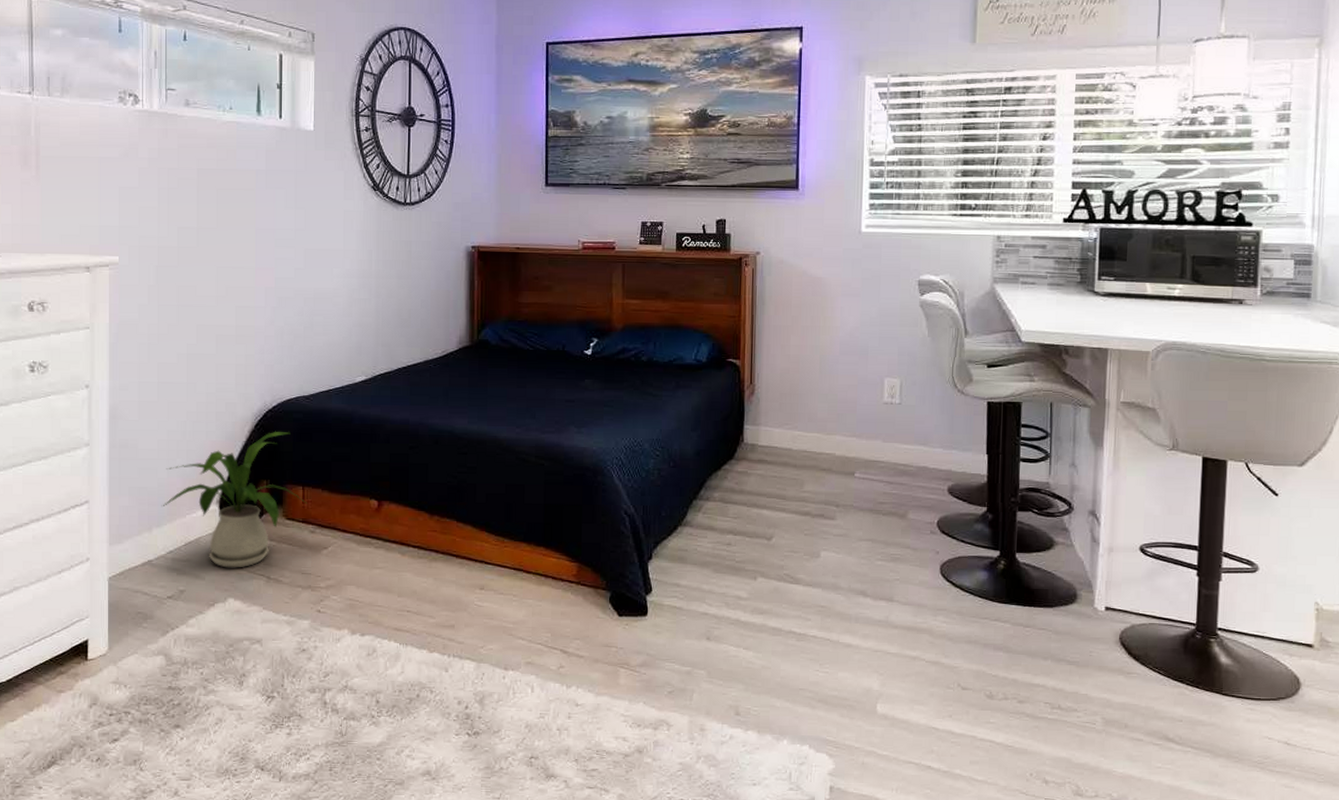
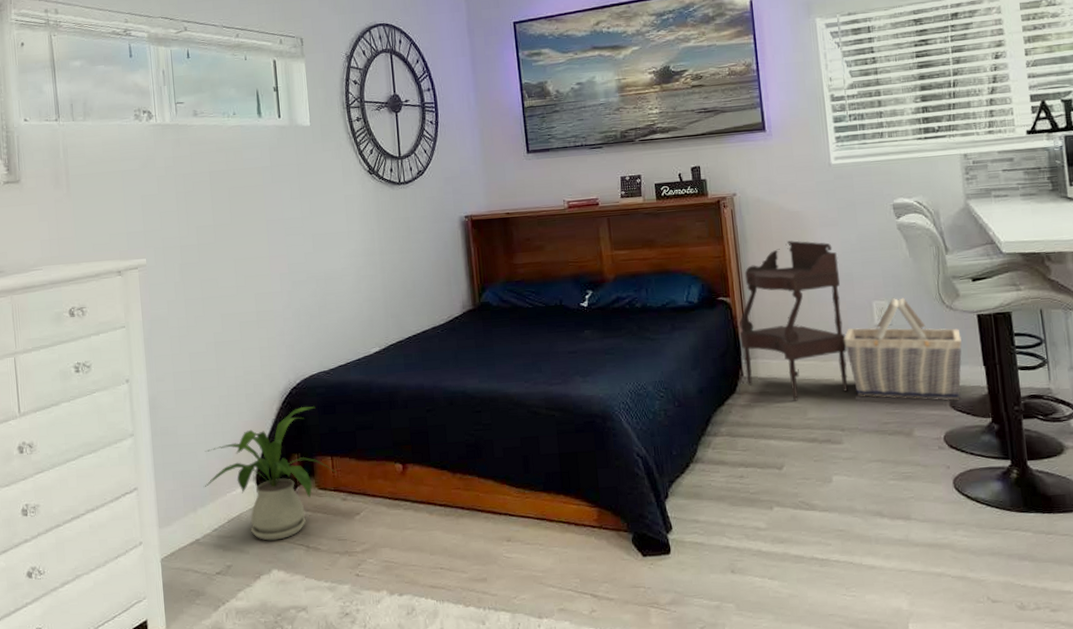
side table: none [745,307,856,472] -> present [739,240,848,401]
basket: none [850,376,968,486] -> present [844,297,962,400]

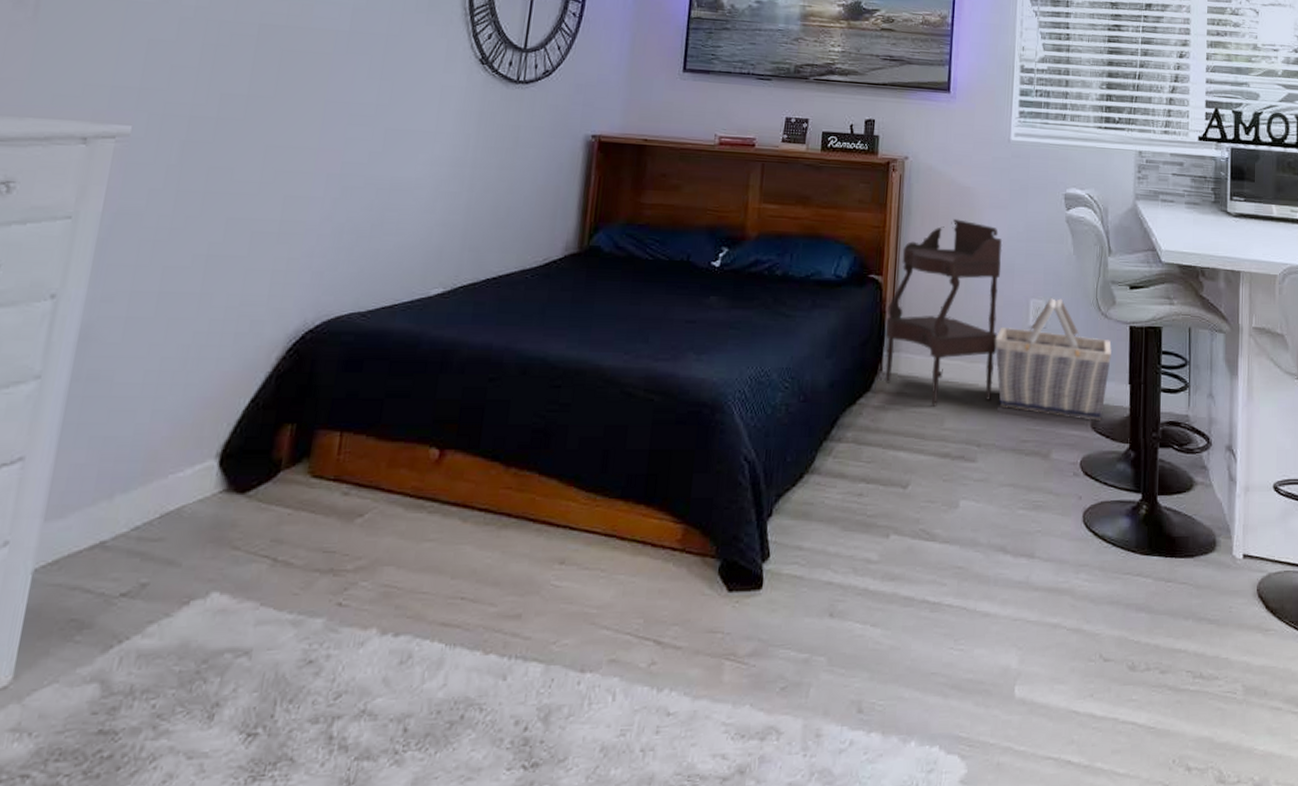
house plant: present [203,406,338,541] -> none [133,359,345,548]

